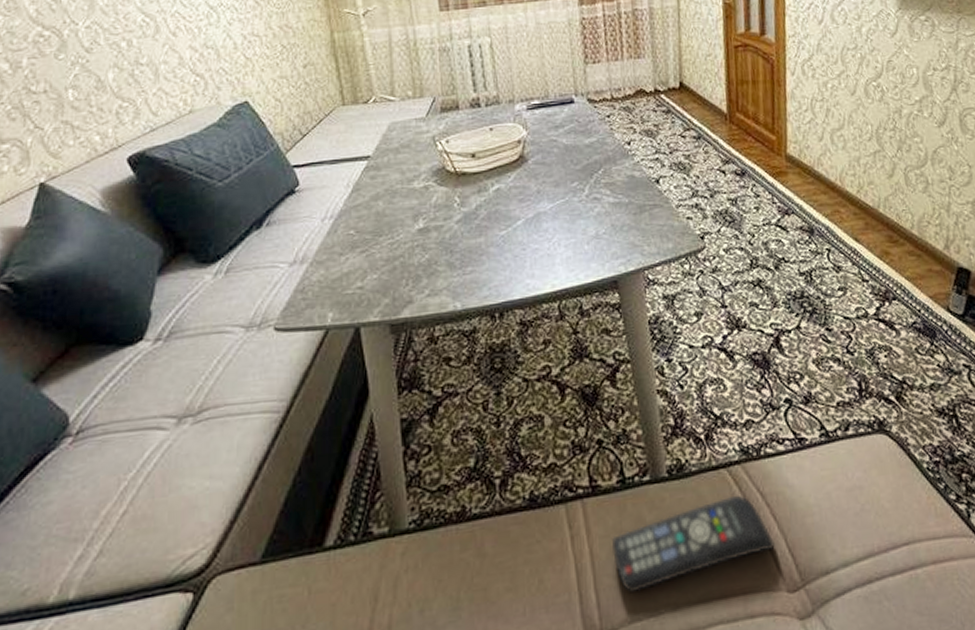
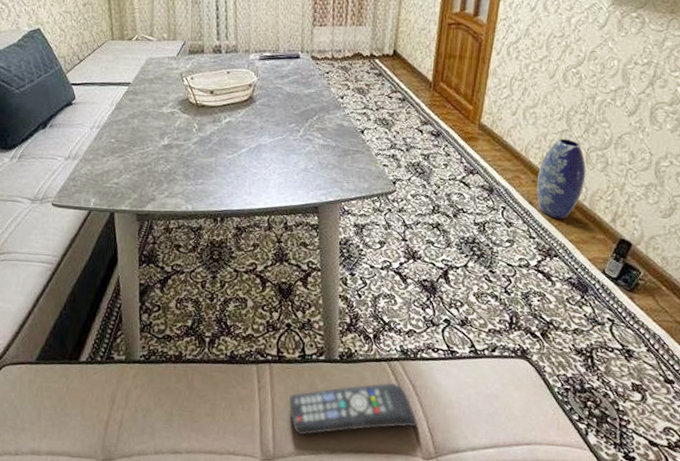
vase: none [858,160,909,254] -> present [536,138,586,219]

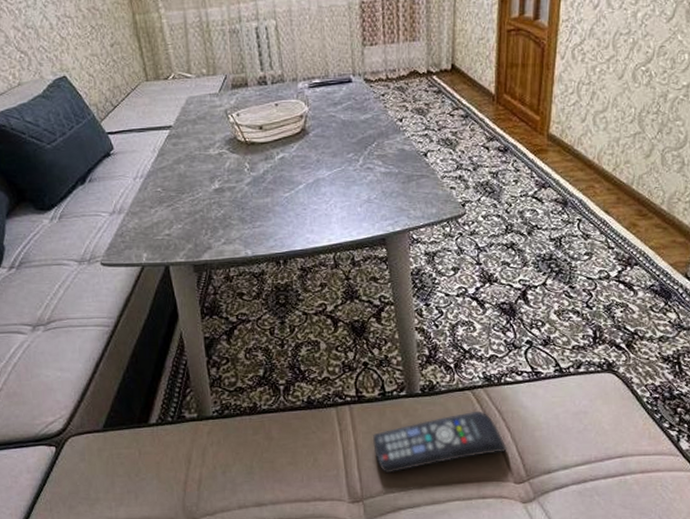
vase: present [536,138,586,219] -> none [612,141,662,226]

